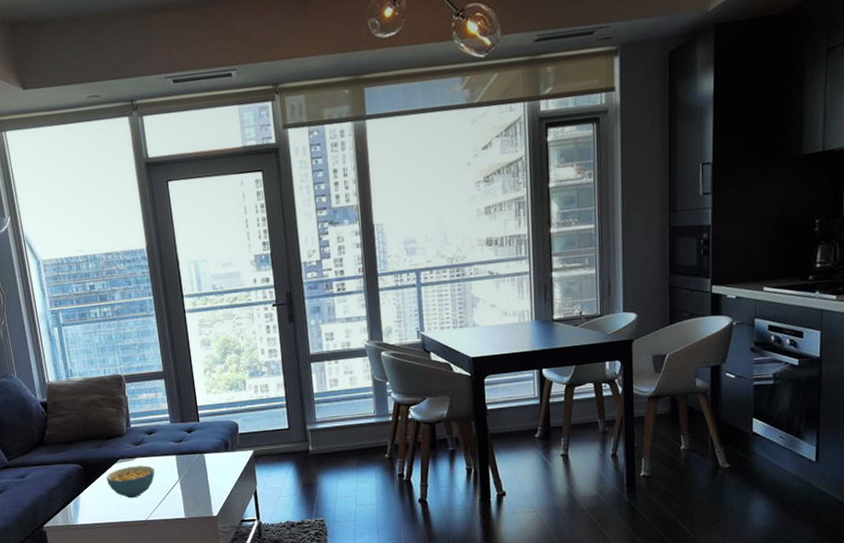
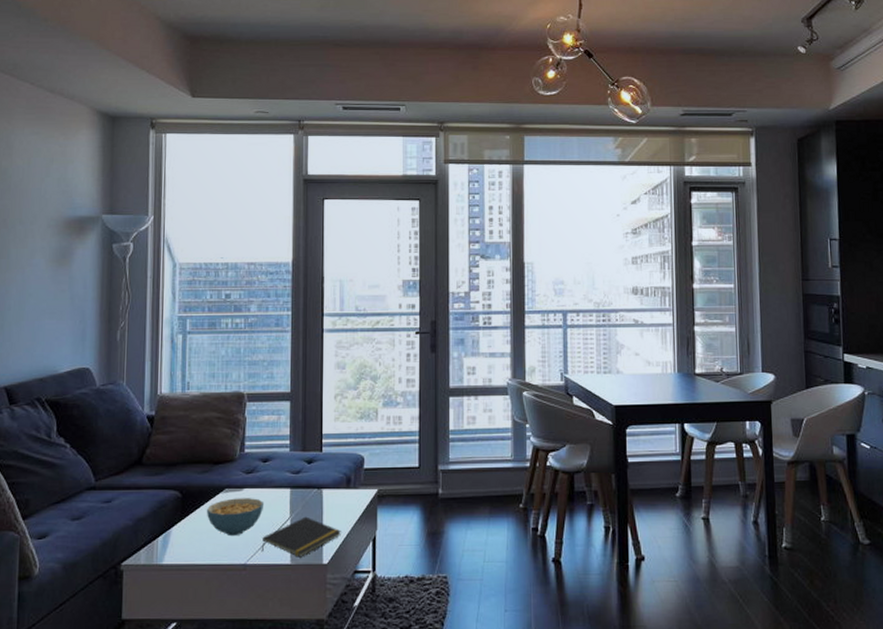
notepad: none [158,478,226,512] -> present [261,516,341,558]

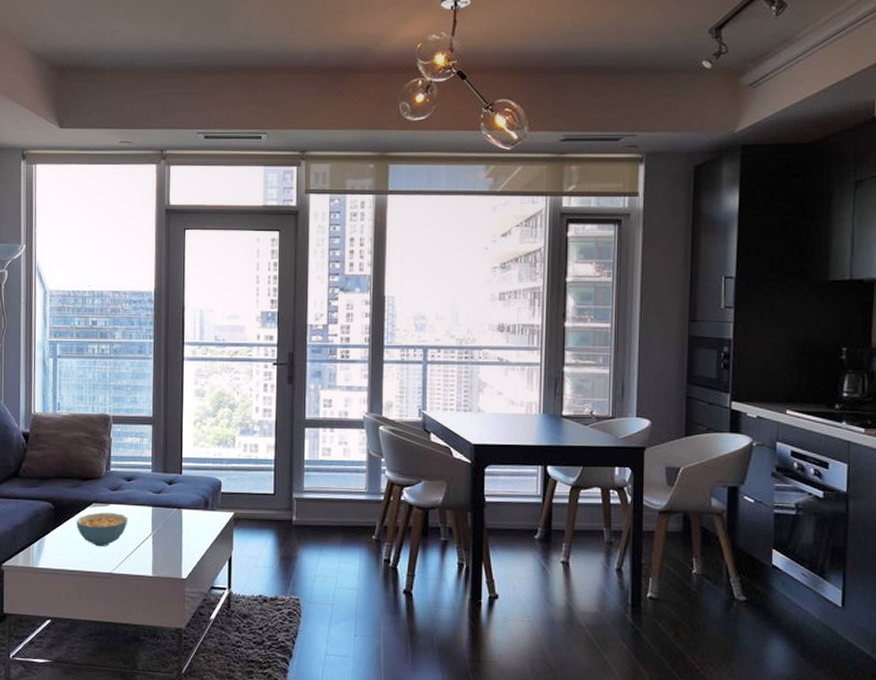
notepad: present [261,516,341,558] -> none [125,533,199,571]

